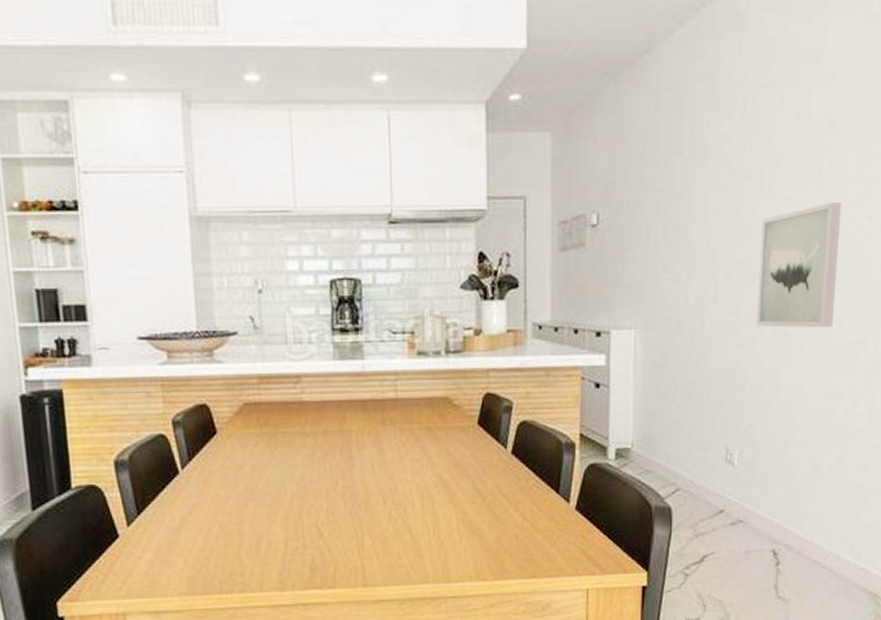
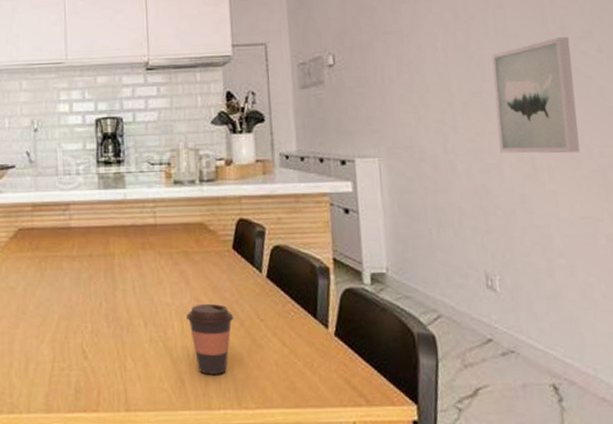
coffee cup: none [427,480,476,550] -> present [186,303,234,375]

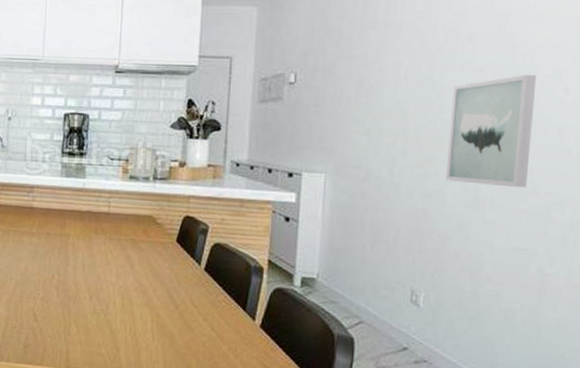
coffee cup: present [186,303,234,375] -> none [128,286,170,348]

